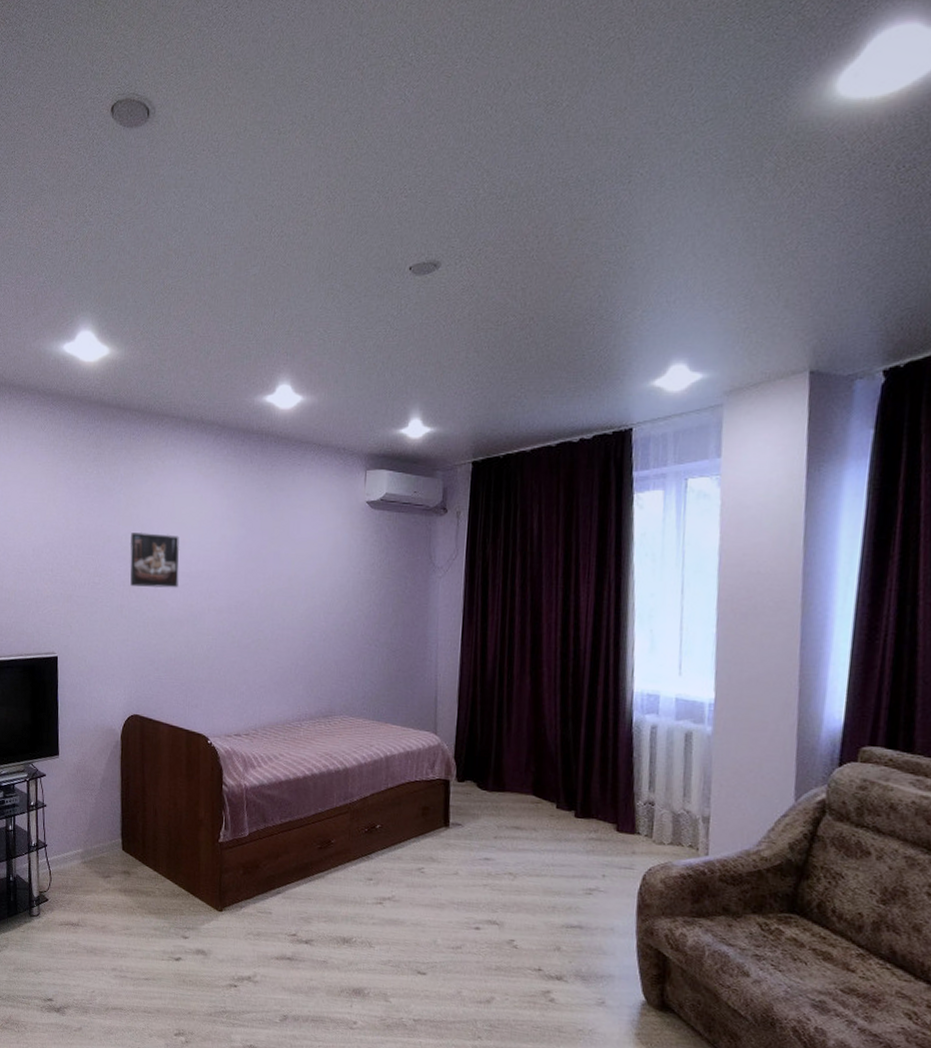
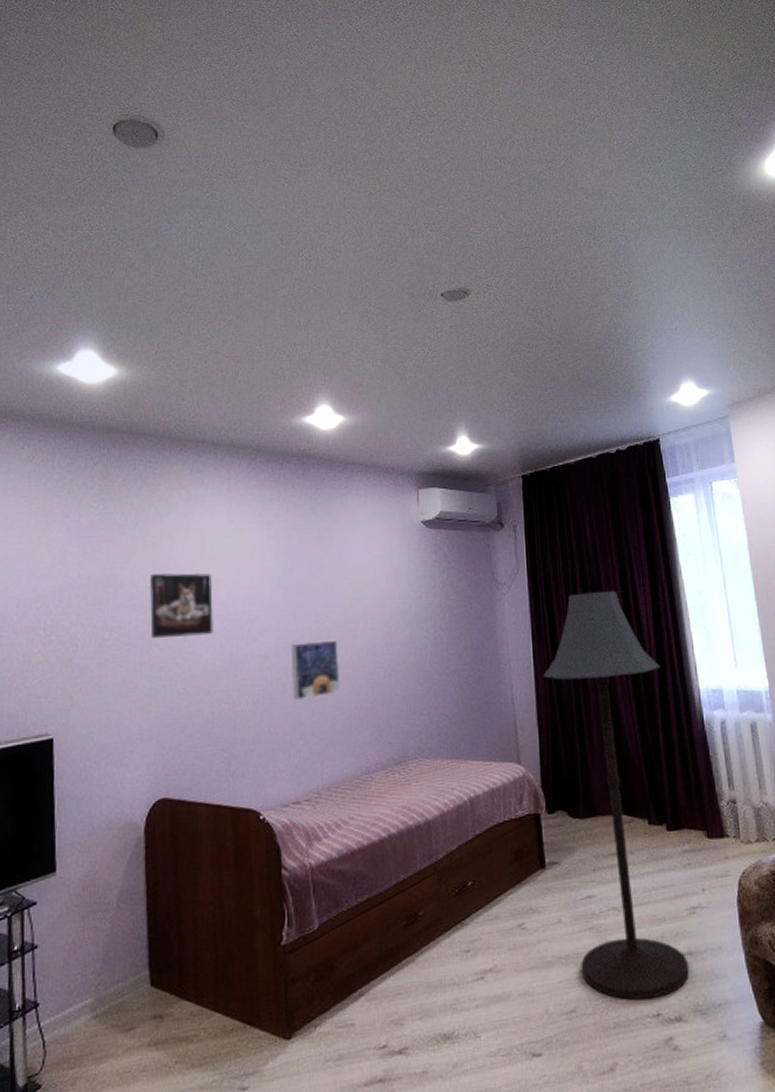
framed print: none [239,602,282,651] -> present [290,640,341,700]
floor lamp: none [469,583,593,956] -> present [543,590,690,1001]

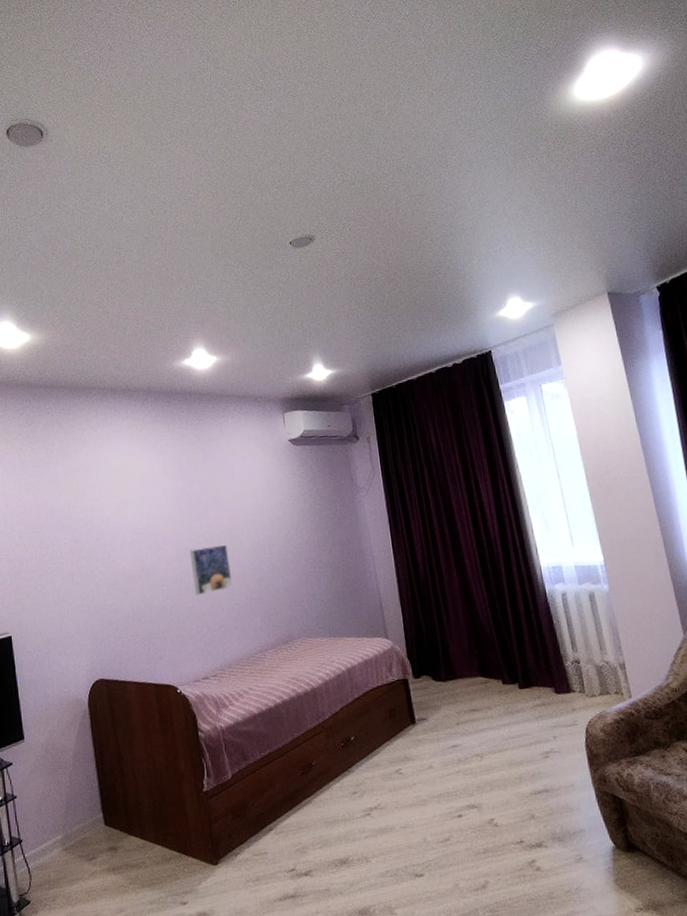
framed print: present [149,572,213,638] -> none [72,496,127,552]
floor lamp: present [543,590,690,1001] -> none [402,486,547,830]

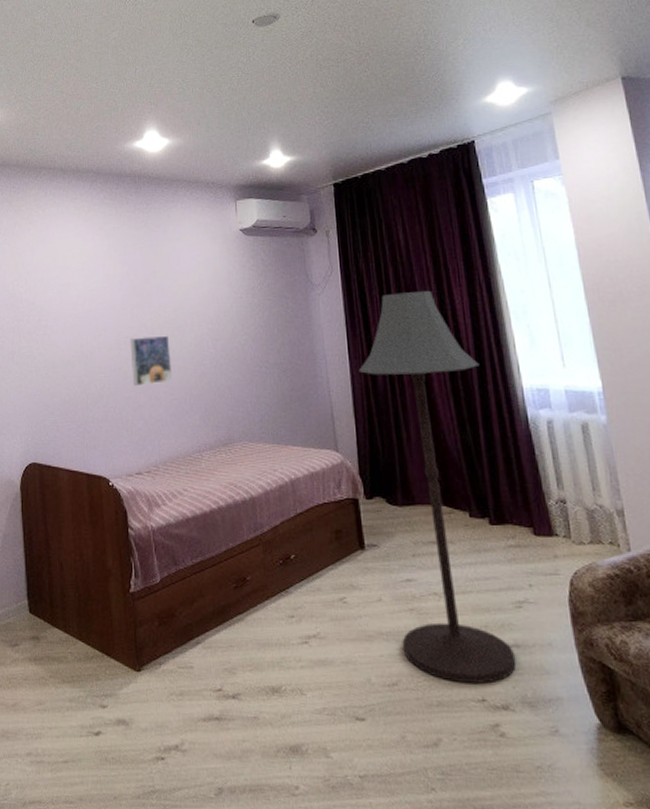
floor lamp: none [402,486,547,830] -> present [358,290,517,685]

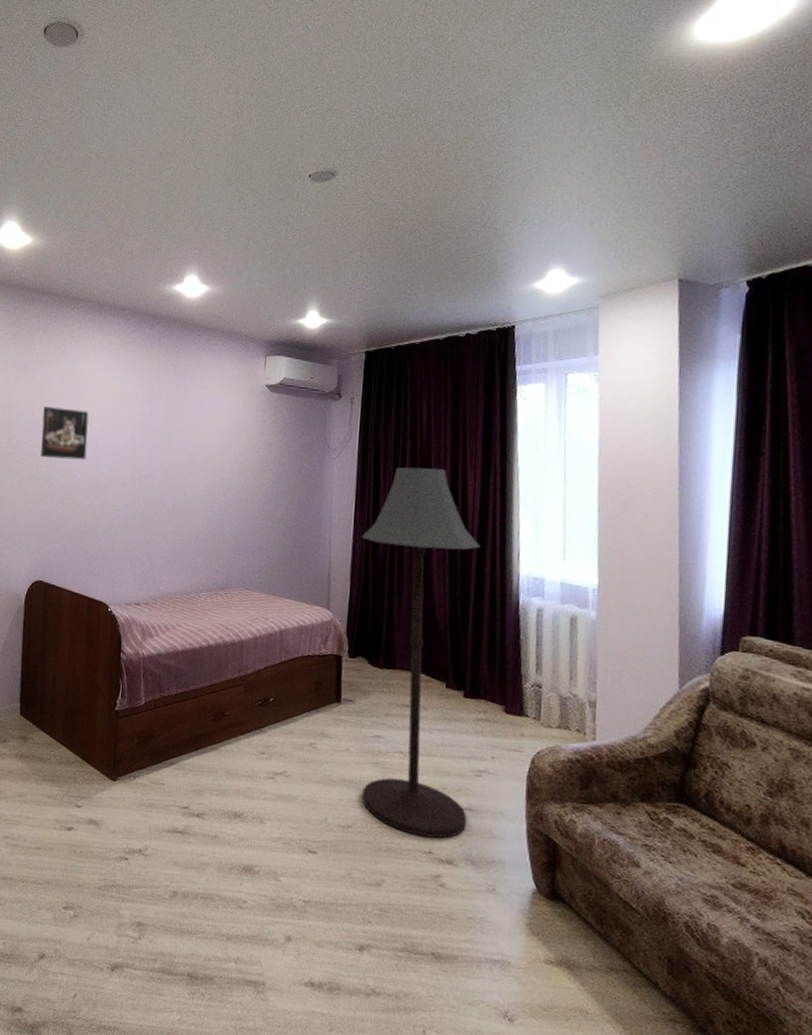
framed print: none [16,278,67,332] -> present [41,406,89,460]
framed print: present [129,335,173,386] -> none [142,476,183,523]

